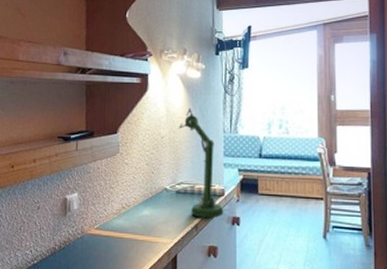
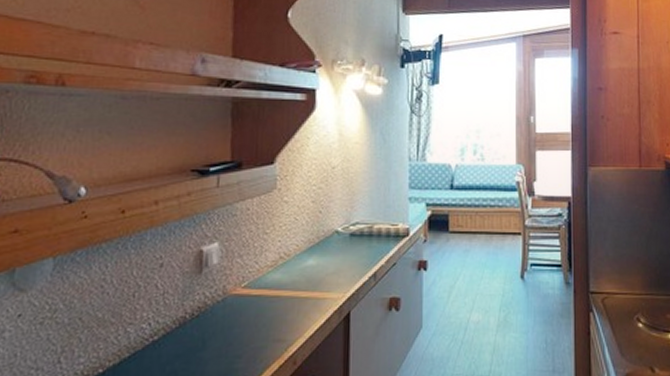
desk lamp: present [178,107,224,219] -> none [353,131,408,265]

